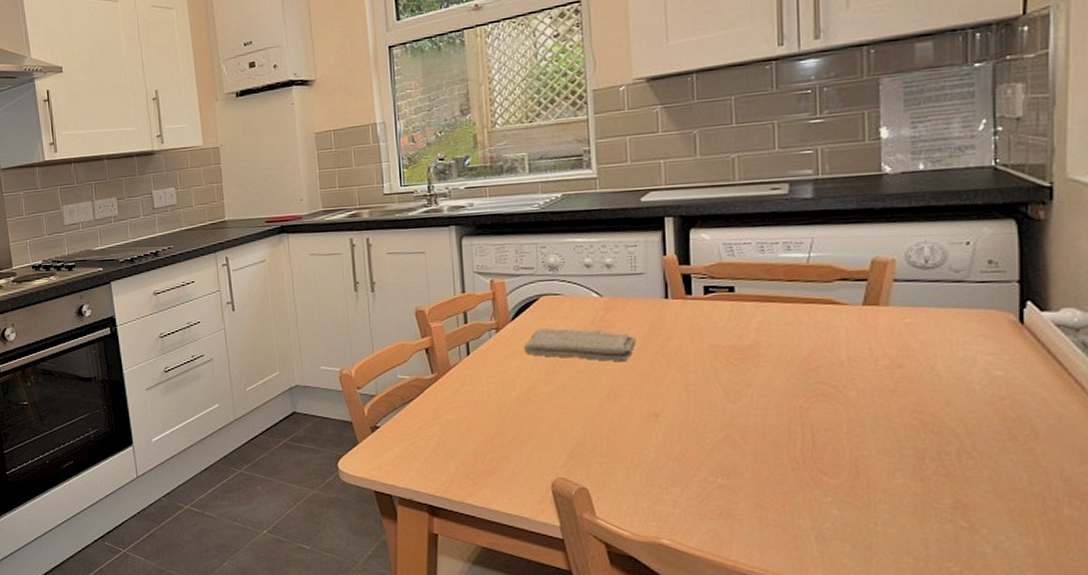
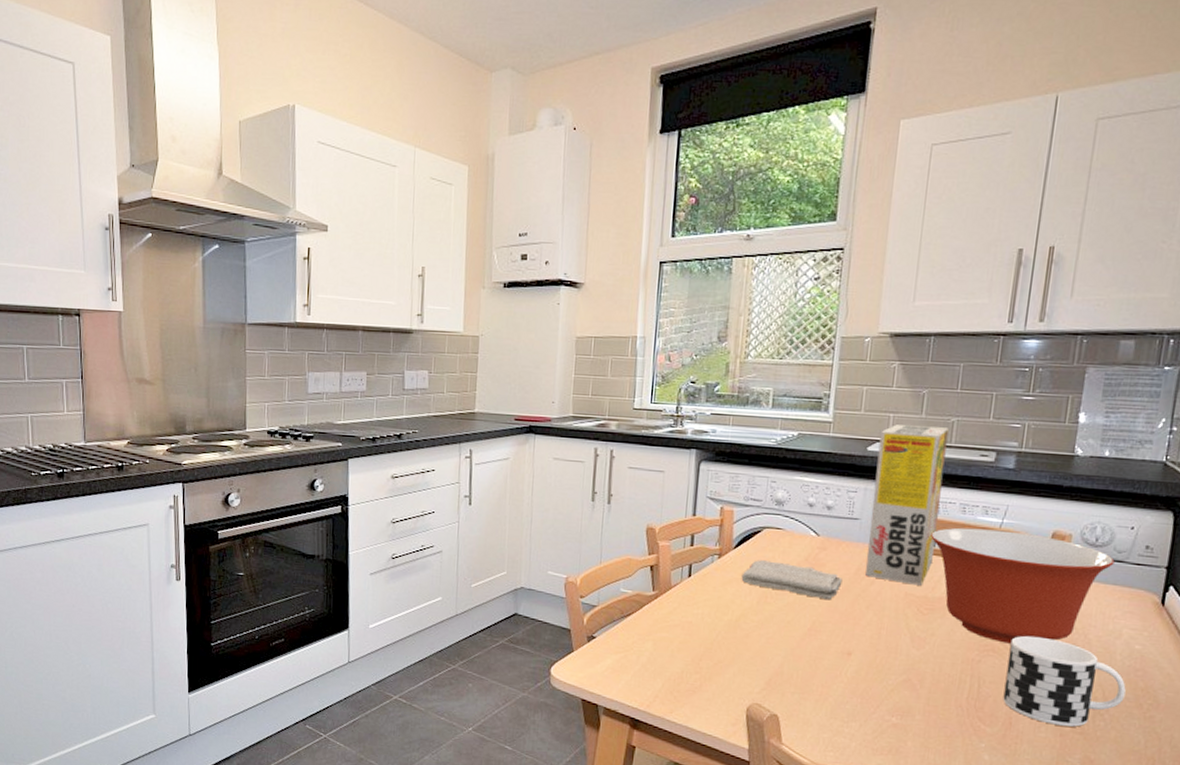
cereal box: none [653,165,735,335] -> present [865,424,949,586]
mixing bowl: none [728,264,953,386] -> present [930,527,1115,644]
cup: none [842,374,993,469] -> present [1003,635,1126,727]

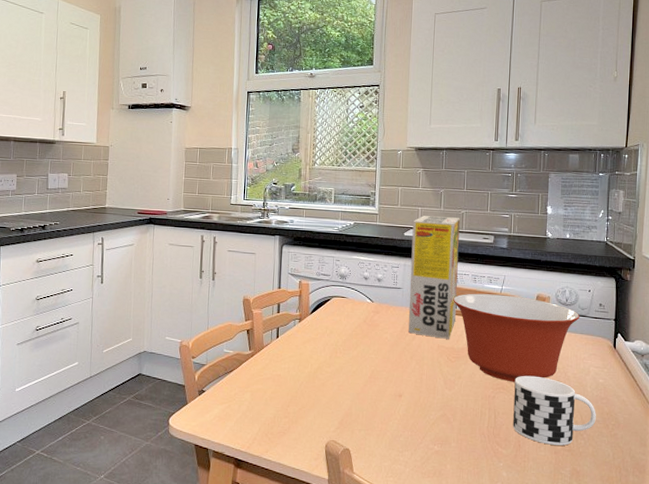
washcloth: present [741,560,843,601] -> none [317,323,392,353]

